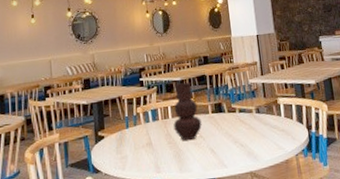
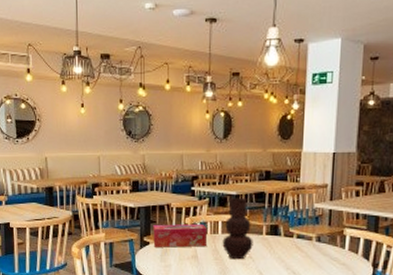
tissue box: none [106,111,160,140] -> present [153,223,208,248]

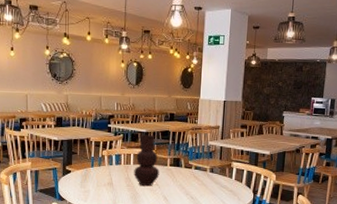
tissue box: present [153,223,208,248] -> none [74,155,121,176]

